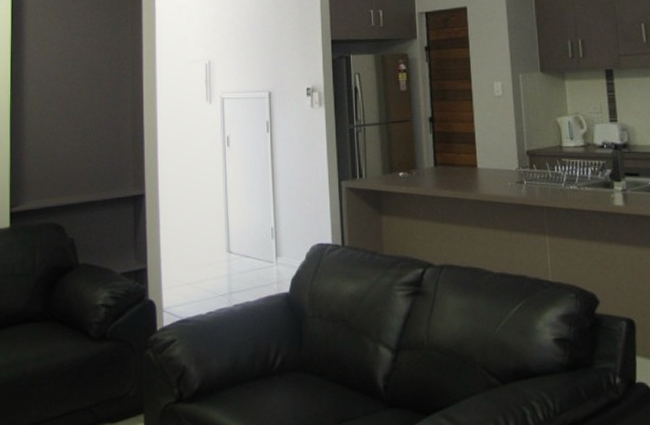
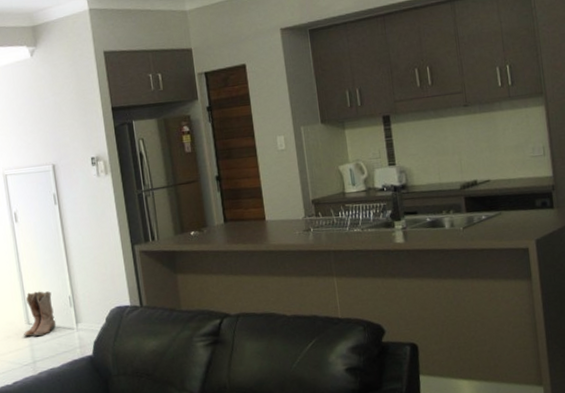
boots: none [222,219,256,267] -> present [23,291,56,337]

